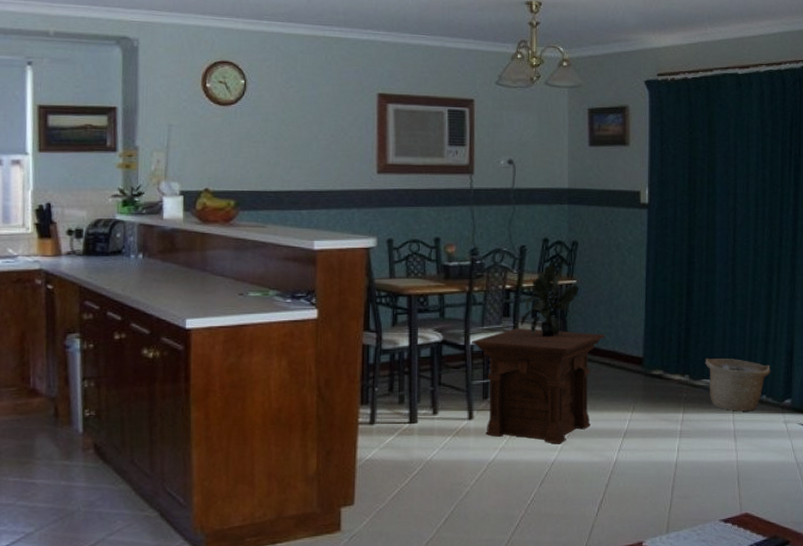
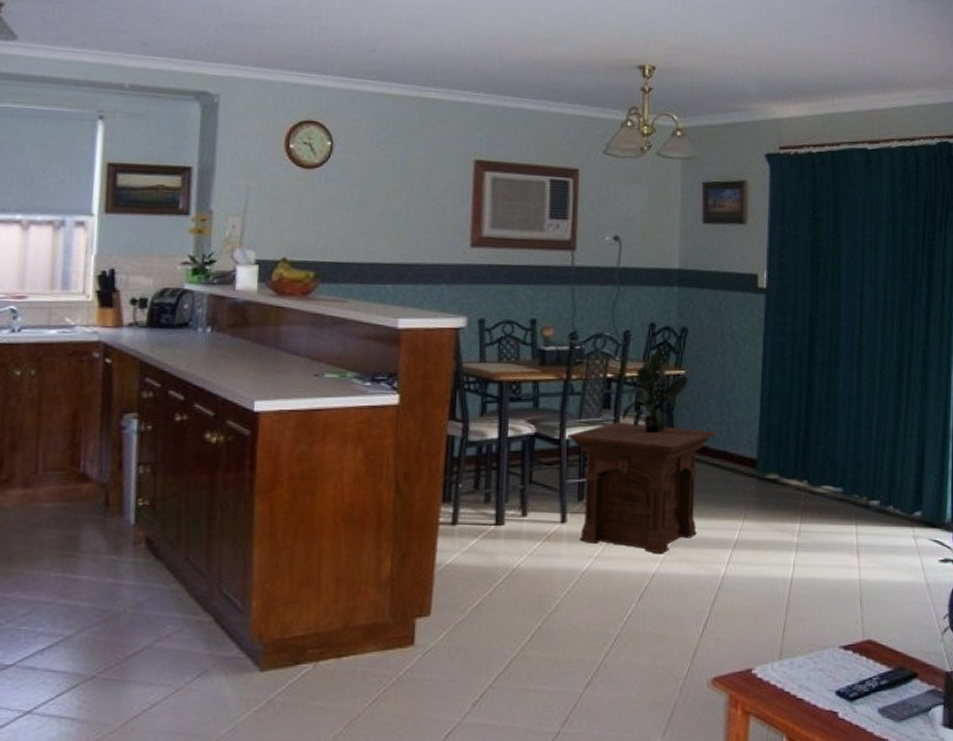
basket: present [705,358,771,411] -> none [825,461,899,524]

